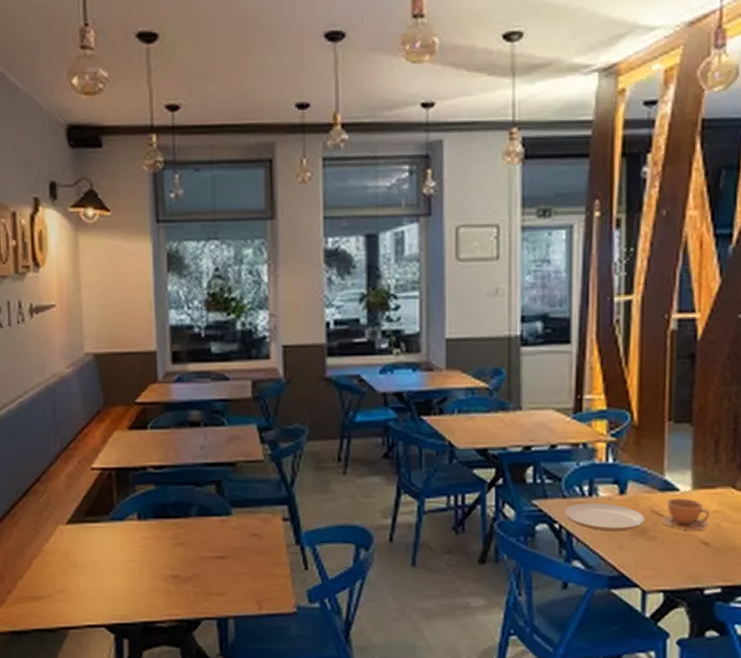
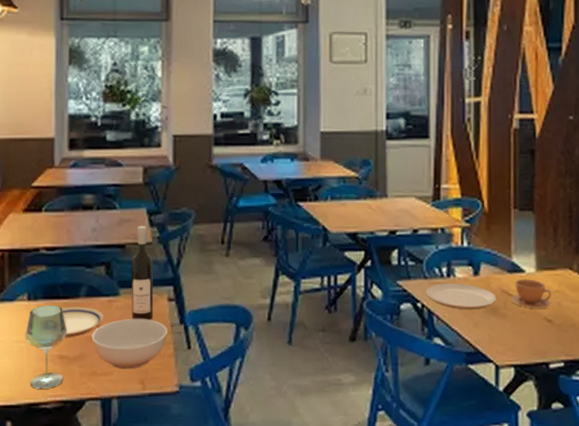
wine glass: none [137,525,180,609] -> present [25,305,67,390]
plate: none [173,526,216,558] -> present [62,306,104,338]
bowl: none [205,538,283,590] -> present [92,318,167,369]
bottle: none [242,442,268,540] -> present [131,225,154,320]

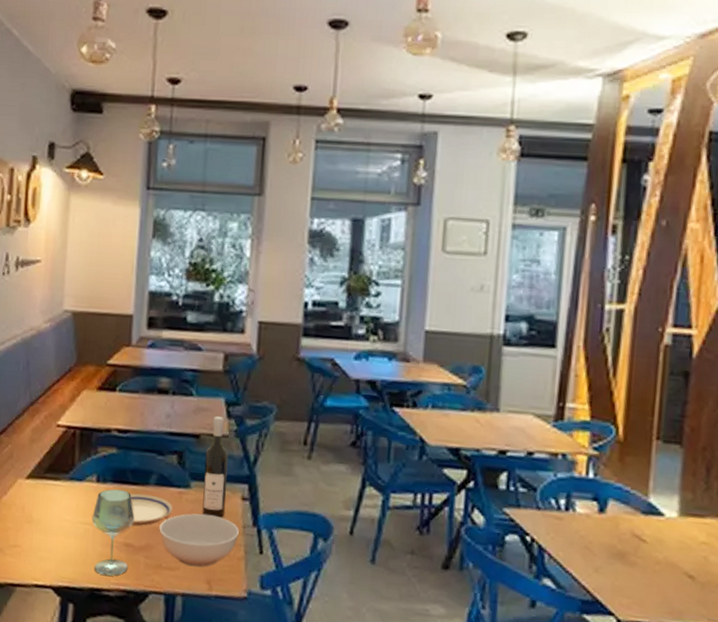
plate: present [426,284,496,310] -> none [537,517,625,553]
teacup: present [510,279,552,309] -> none [642,523,697,561]

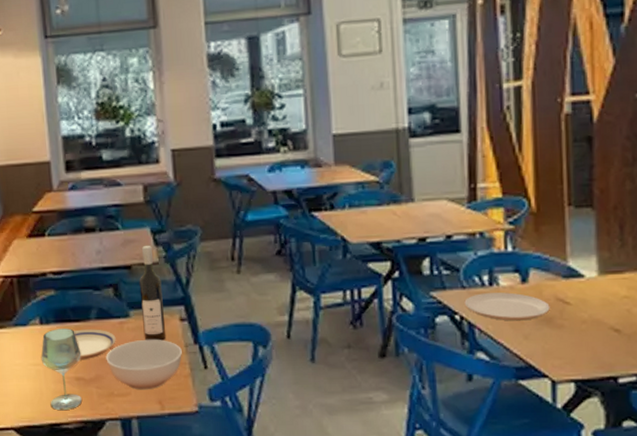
plate: none [537,517,625,553] -> present [464,292,550,321]

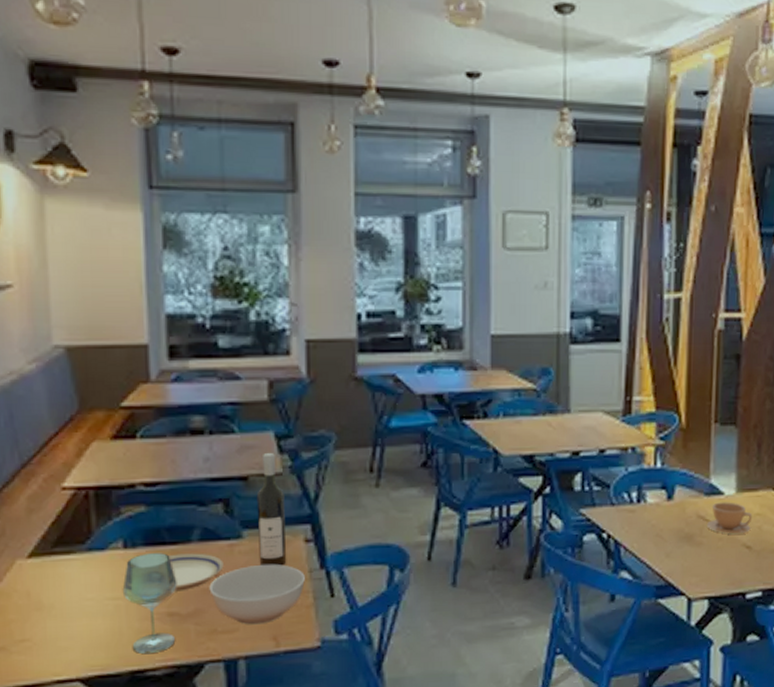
plate: present [464,292,550,321] -> none [612,509,691,539]
teacup: none [566,284,619,317] -> present [706,502,753,535]

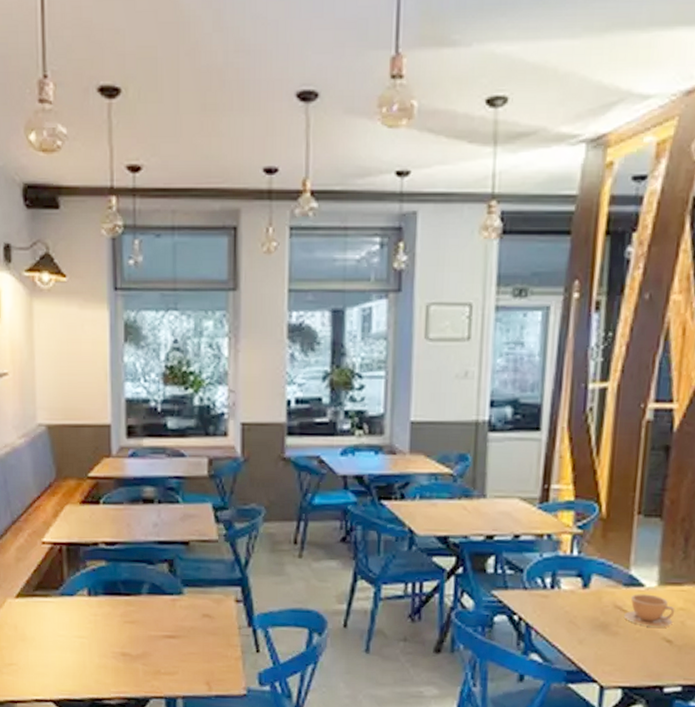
wine glass: present [122,553,177,655] -> none [86,601,130,686]
plate: present [169,553,224,592] -> none [123,604,167,636]
bowl: present [209,564,305,625] -> none [155,618,235,670]
bottle: present [256,452,287,566] -> none [195,521,220,621]

